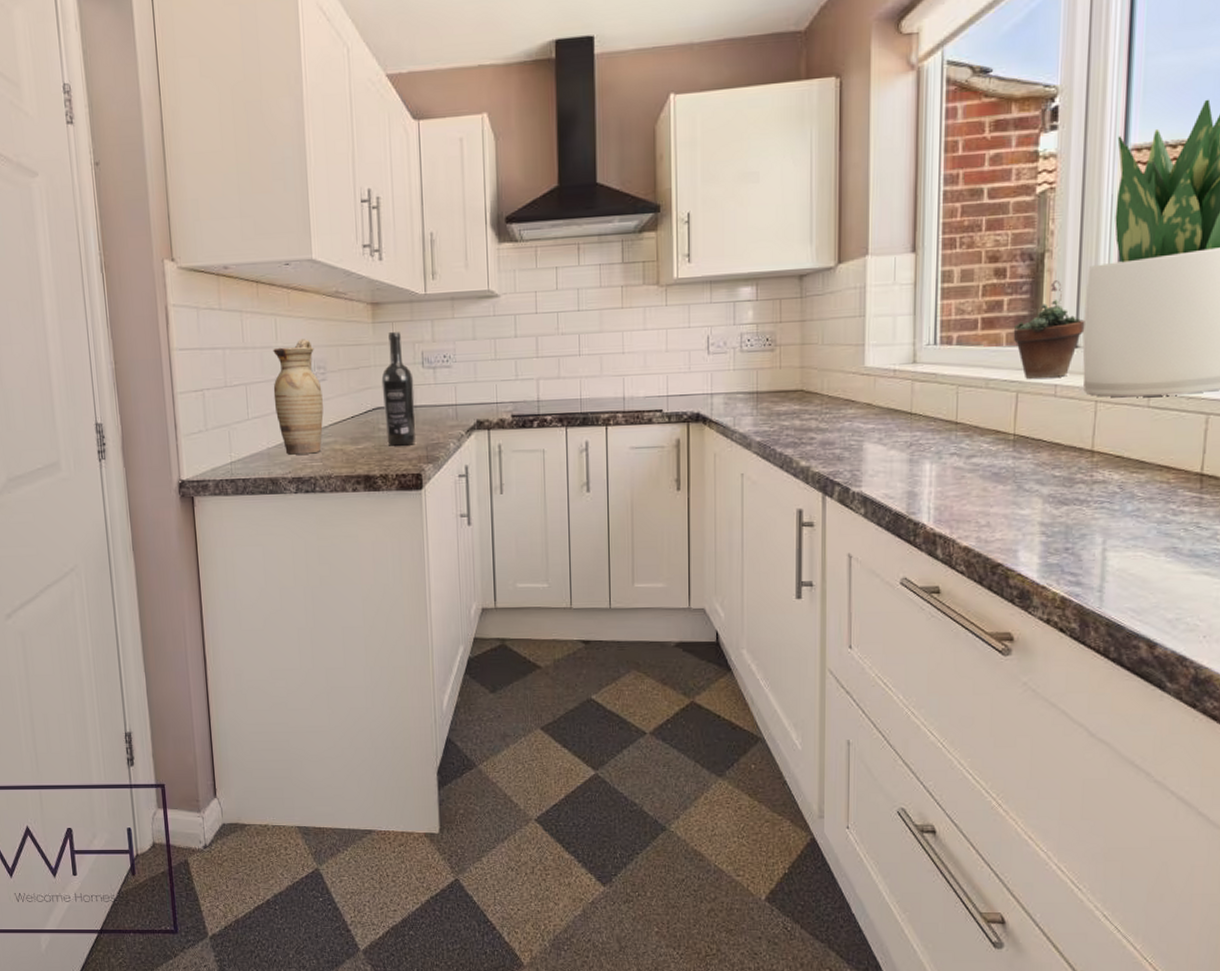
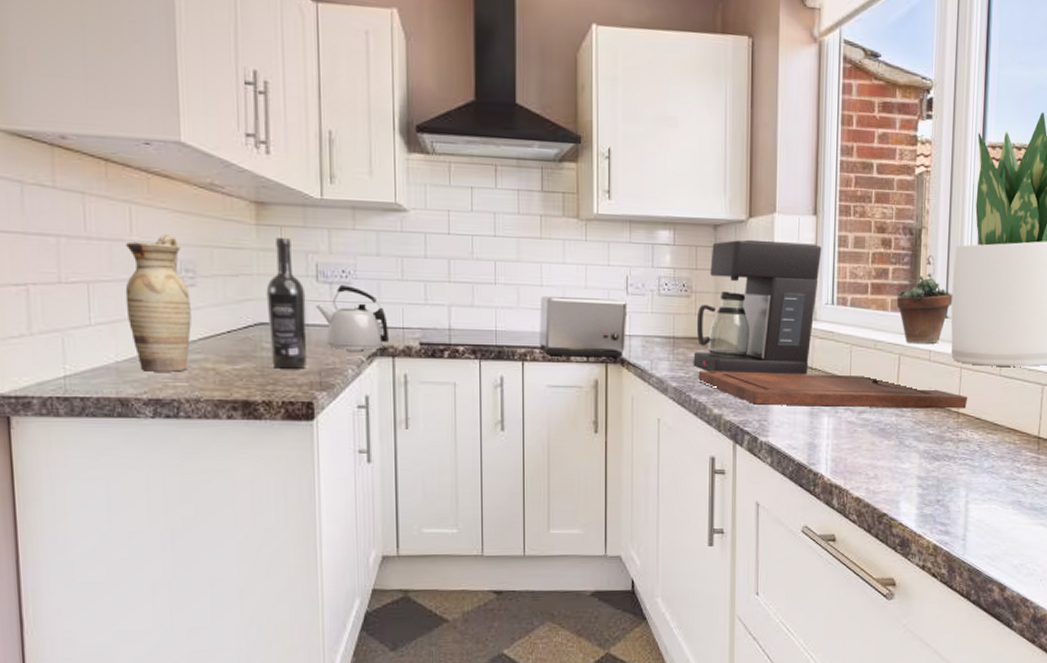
kettle: none [422,368,486,427] -> present [316,285,390,351]
toaster: none [621,359,709,419] -> present [539,295,628,358]
coffee maker: none [778,283,922,425] -> present [693,239,822,375]
cutting board: none [784,417,1106,455] -> present [698,371,968,409]

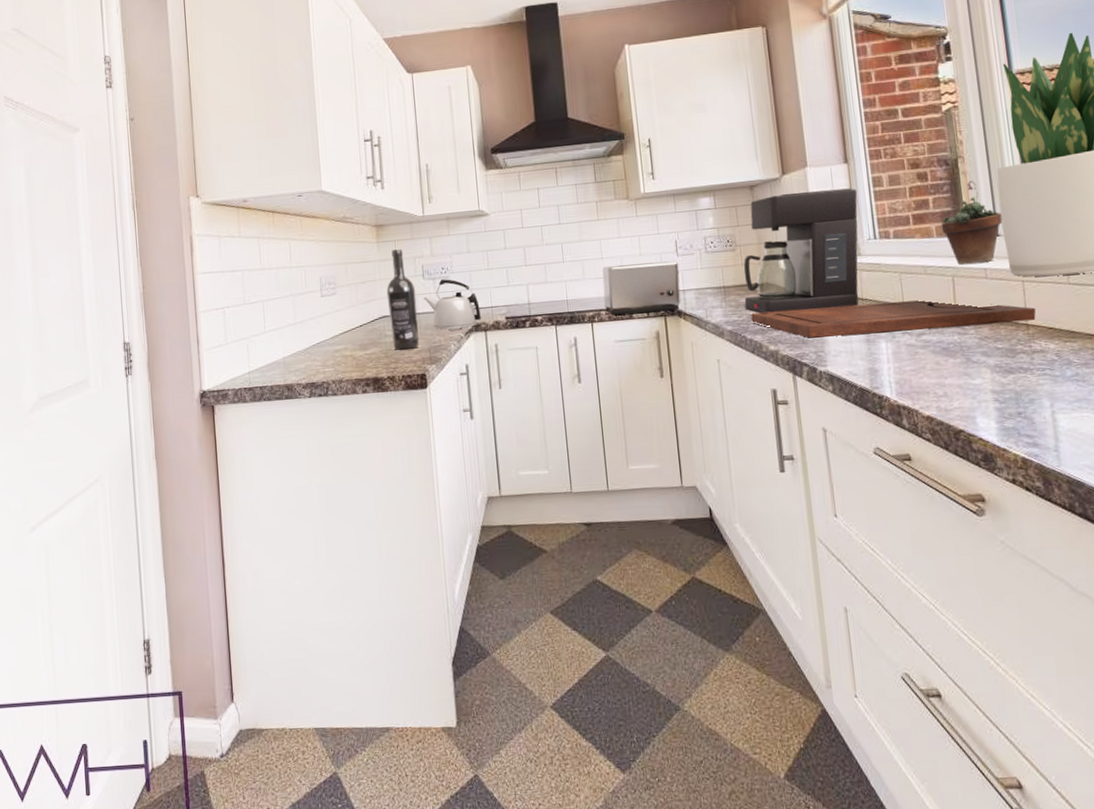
ceramic jug: present [125,234,191,372] -> none [288,259,334,363]

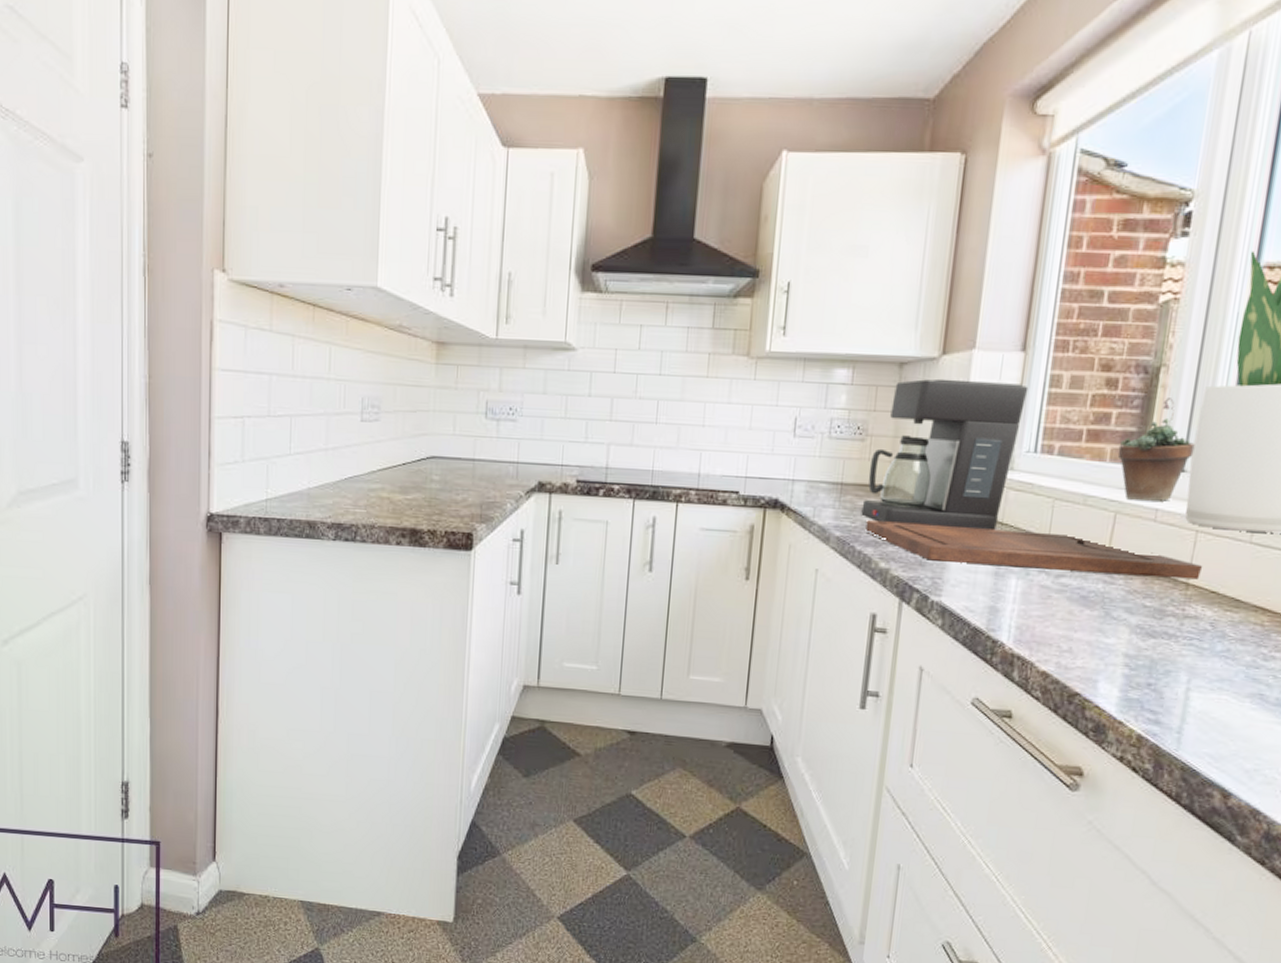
wine bottle: present [386,249,419,350] -> none [438,376,475,501]
kettle: present [424,279,482,330] -> none [483,422,549,487]
toaster: present [602,261,681,316] -> none [696,436,794,503]

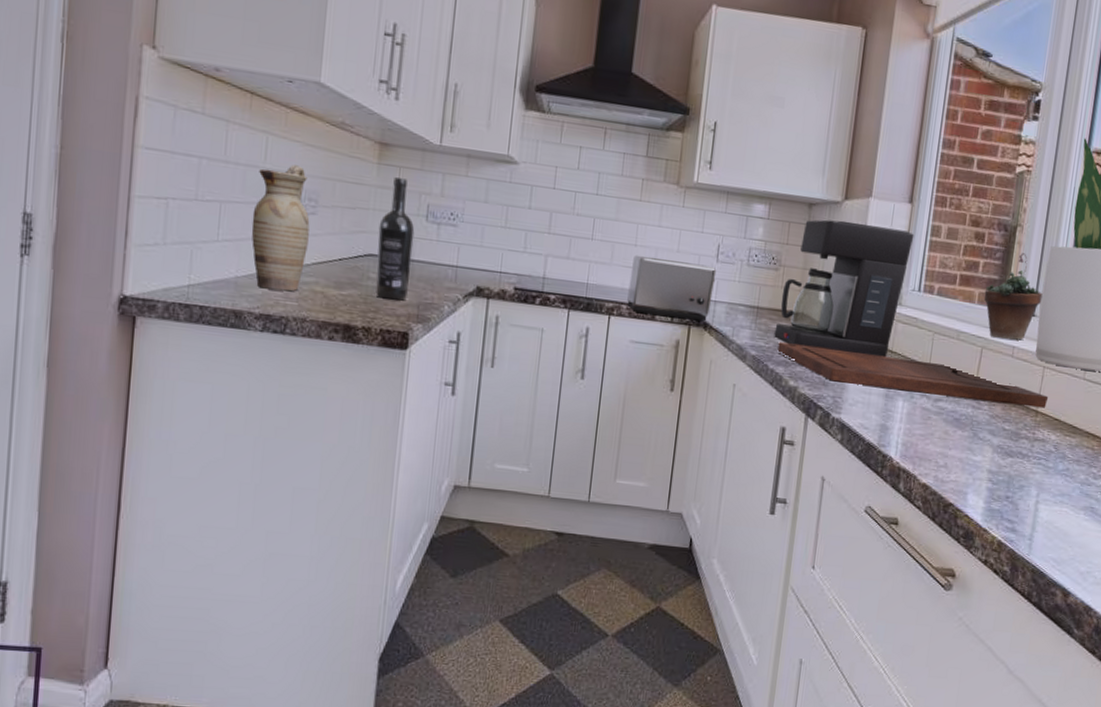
ceramic jug: none [320,373,374,500] -> present [251,165,310,292]
wine bottle: none [438,376,475,501] -> present [375,177,415,301]
toaster: none [696,436,794,503] -> present [627,255,717,322]

